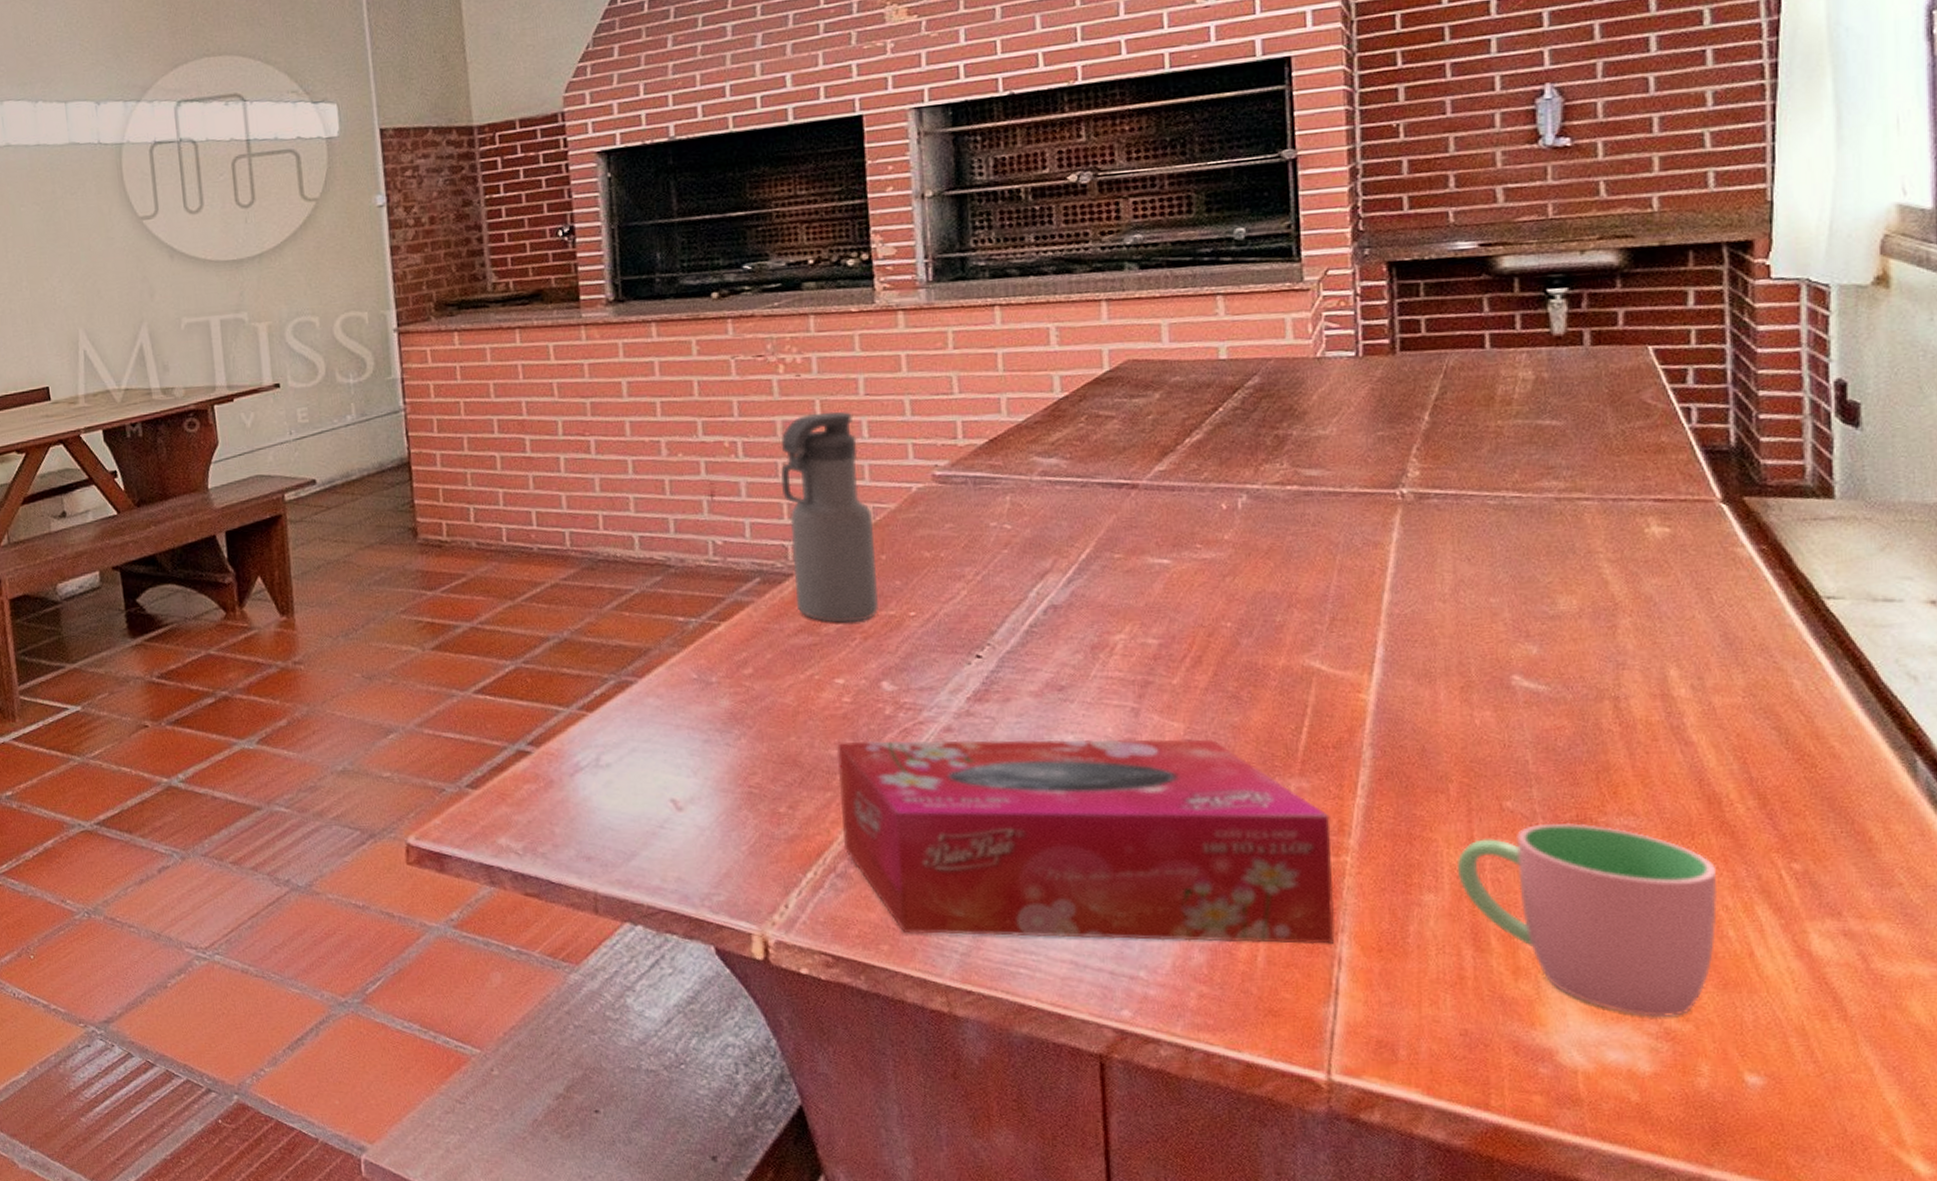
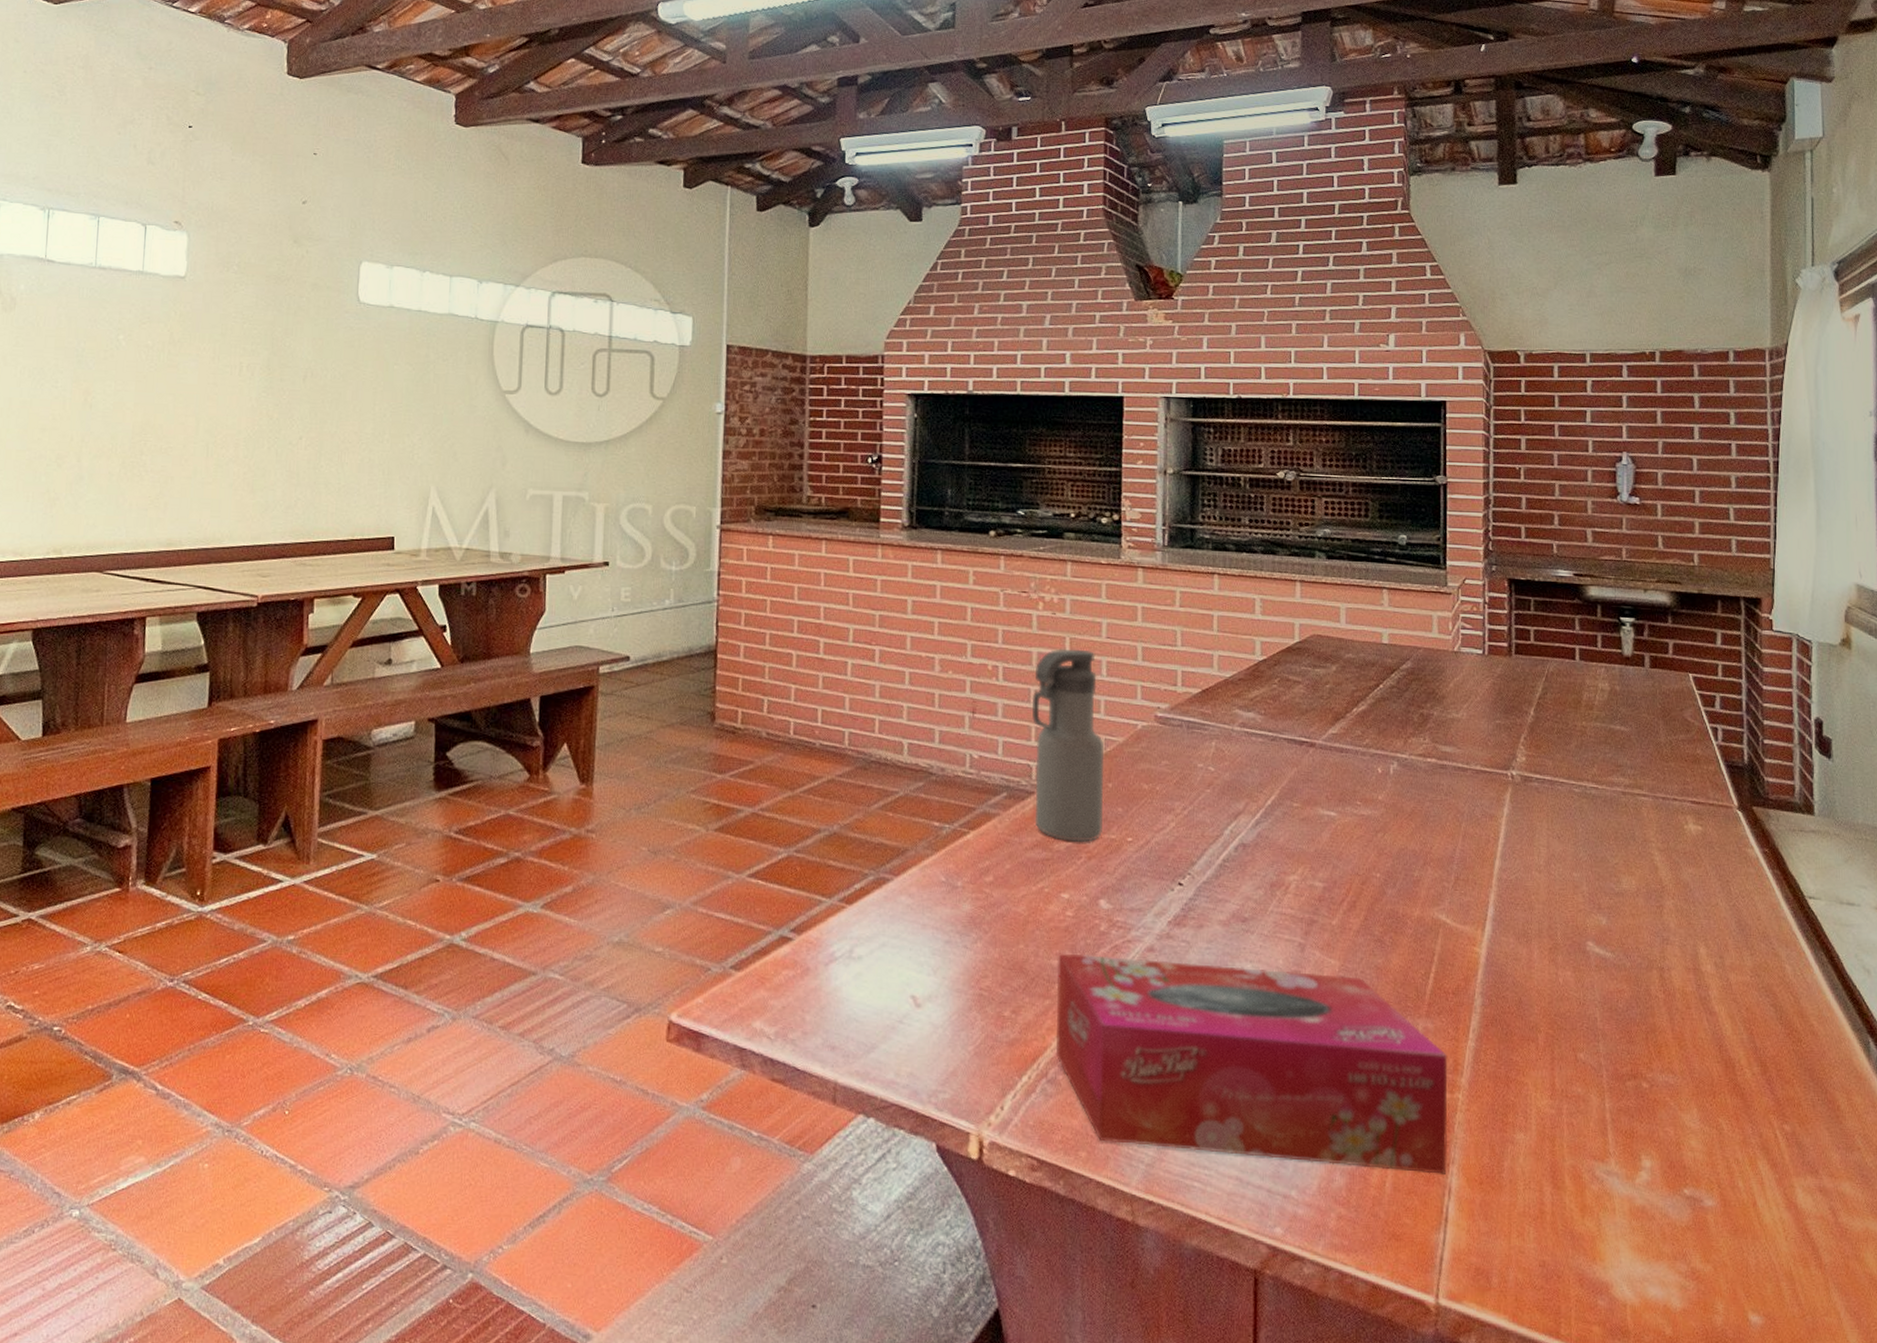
cup: present [1456,822,1718,1017] -> none [1541,1075,1732,1257]

